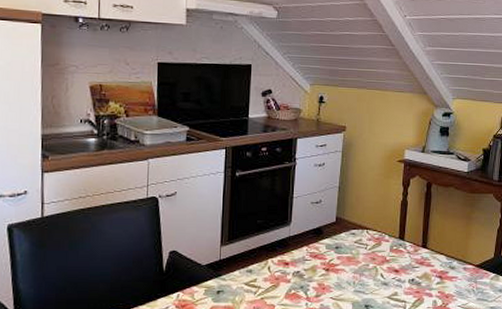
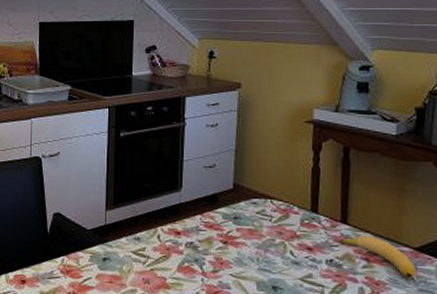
banana: none [420,257,476,290] -> present [339,235,416,278]

